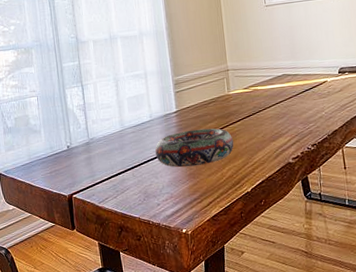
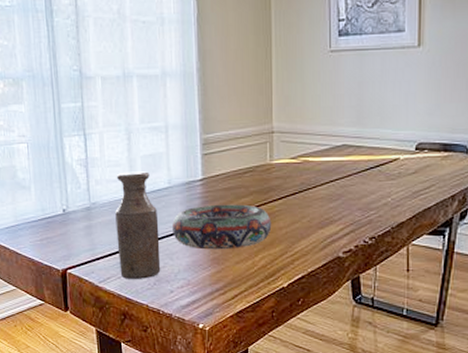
bottle: none [108,109,149,198] -> present [115,171,161,279]

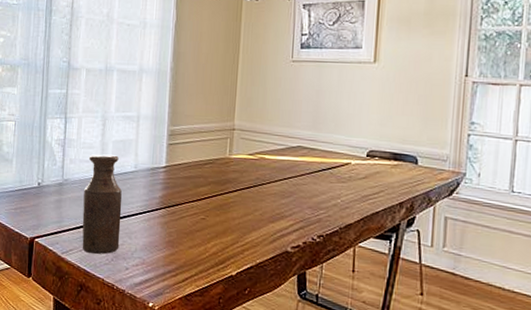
decorative bowl: present [172,204,272,250] -> none [134,190,226,234]

